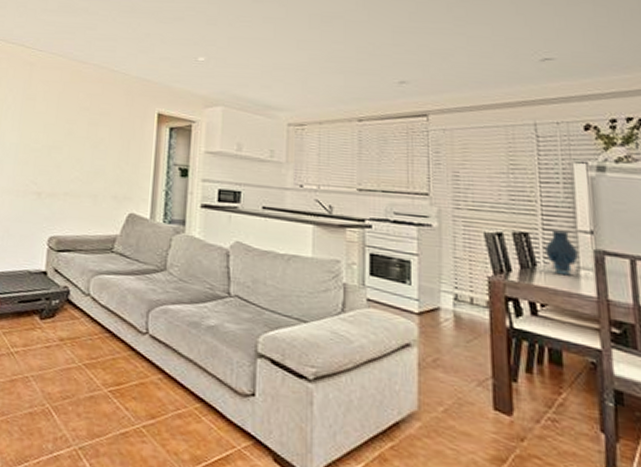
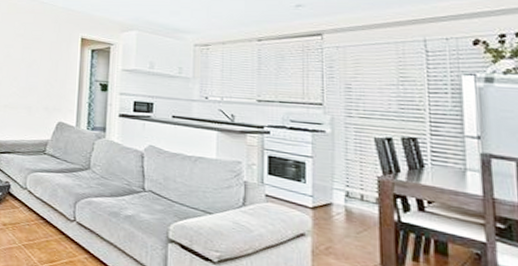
vase: present [544,230,580,276] -> none [431,135,466,176]

